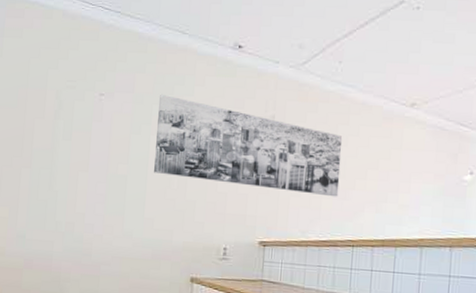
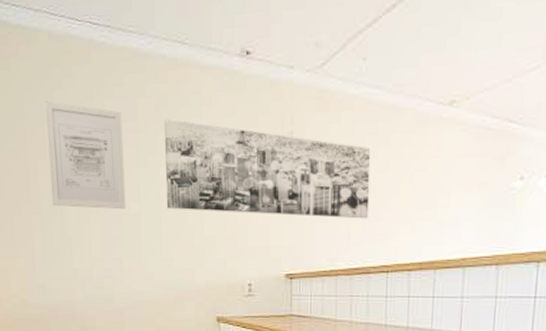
wall art: none [44,68,121,170] -> present [45,101,126,210]

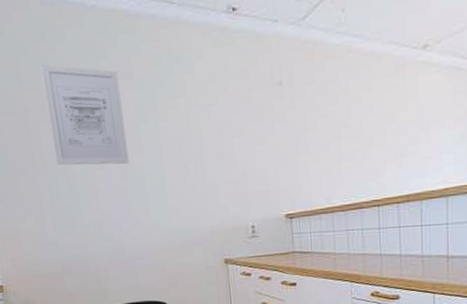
wall art: present [165,118,371,219] -> none [160,75,358,161]

